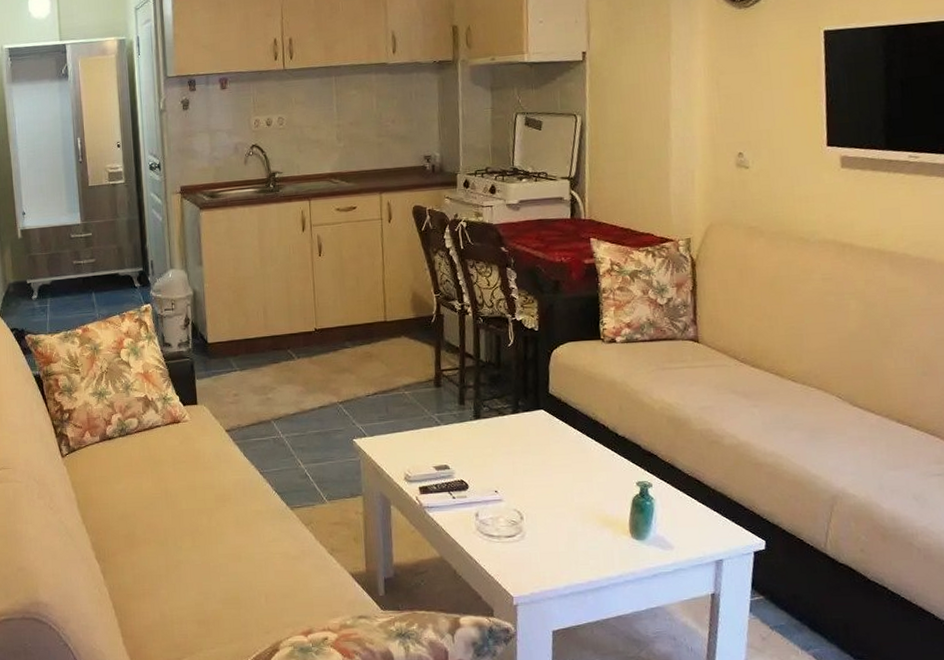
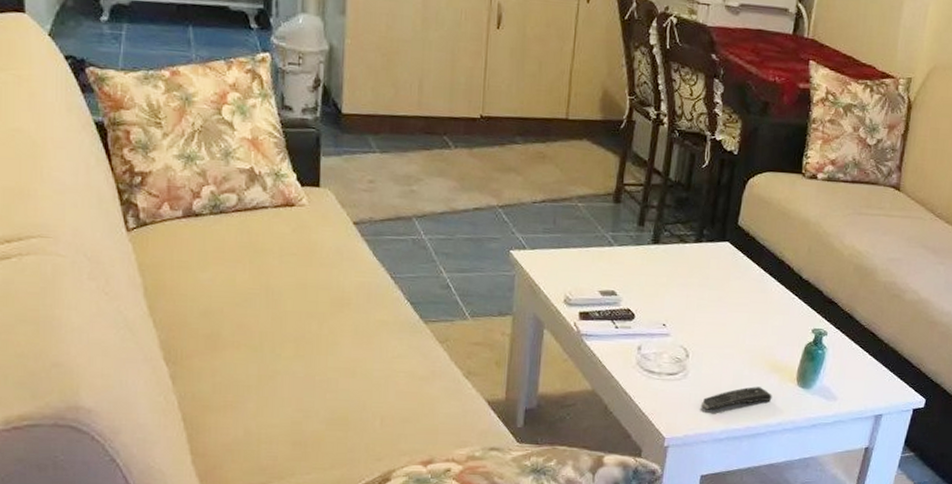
remote control: none [542,542,609,568] -> present [702,387,772,410]

